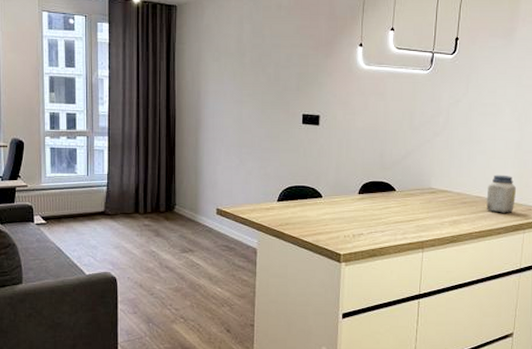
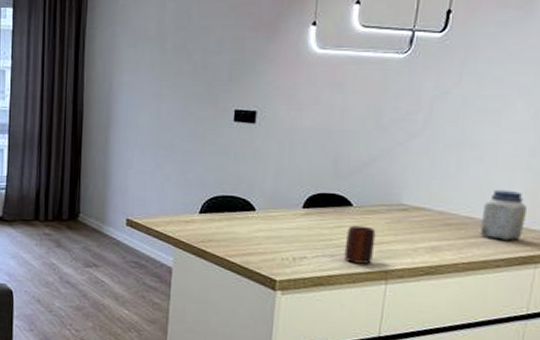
mug: none [391,206,414,237] -> present [344,225,376,264]

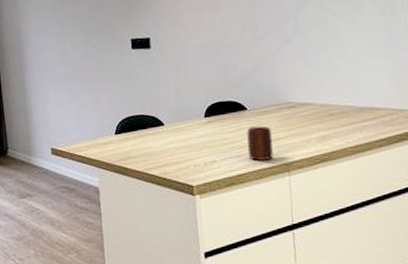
jar: present [480,189,526,241] -> none [357,78,395,122]

